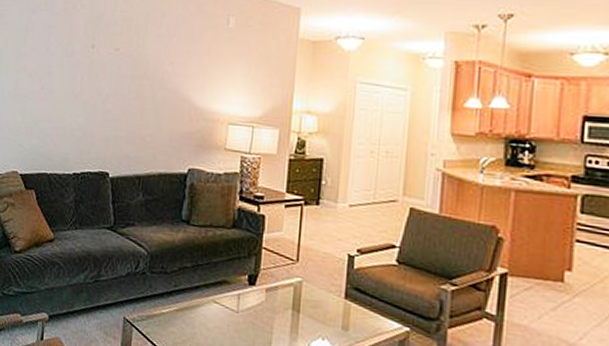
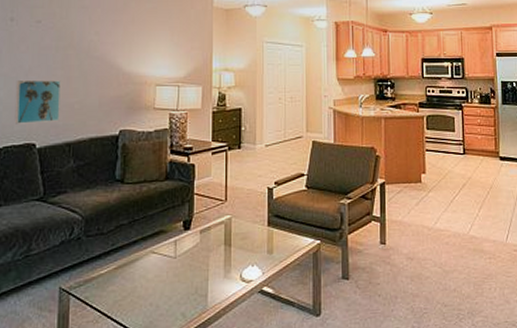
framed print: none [91,108,134,153] -> present [14,80,61,124]

